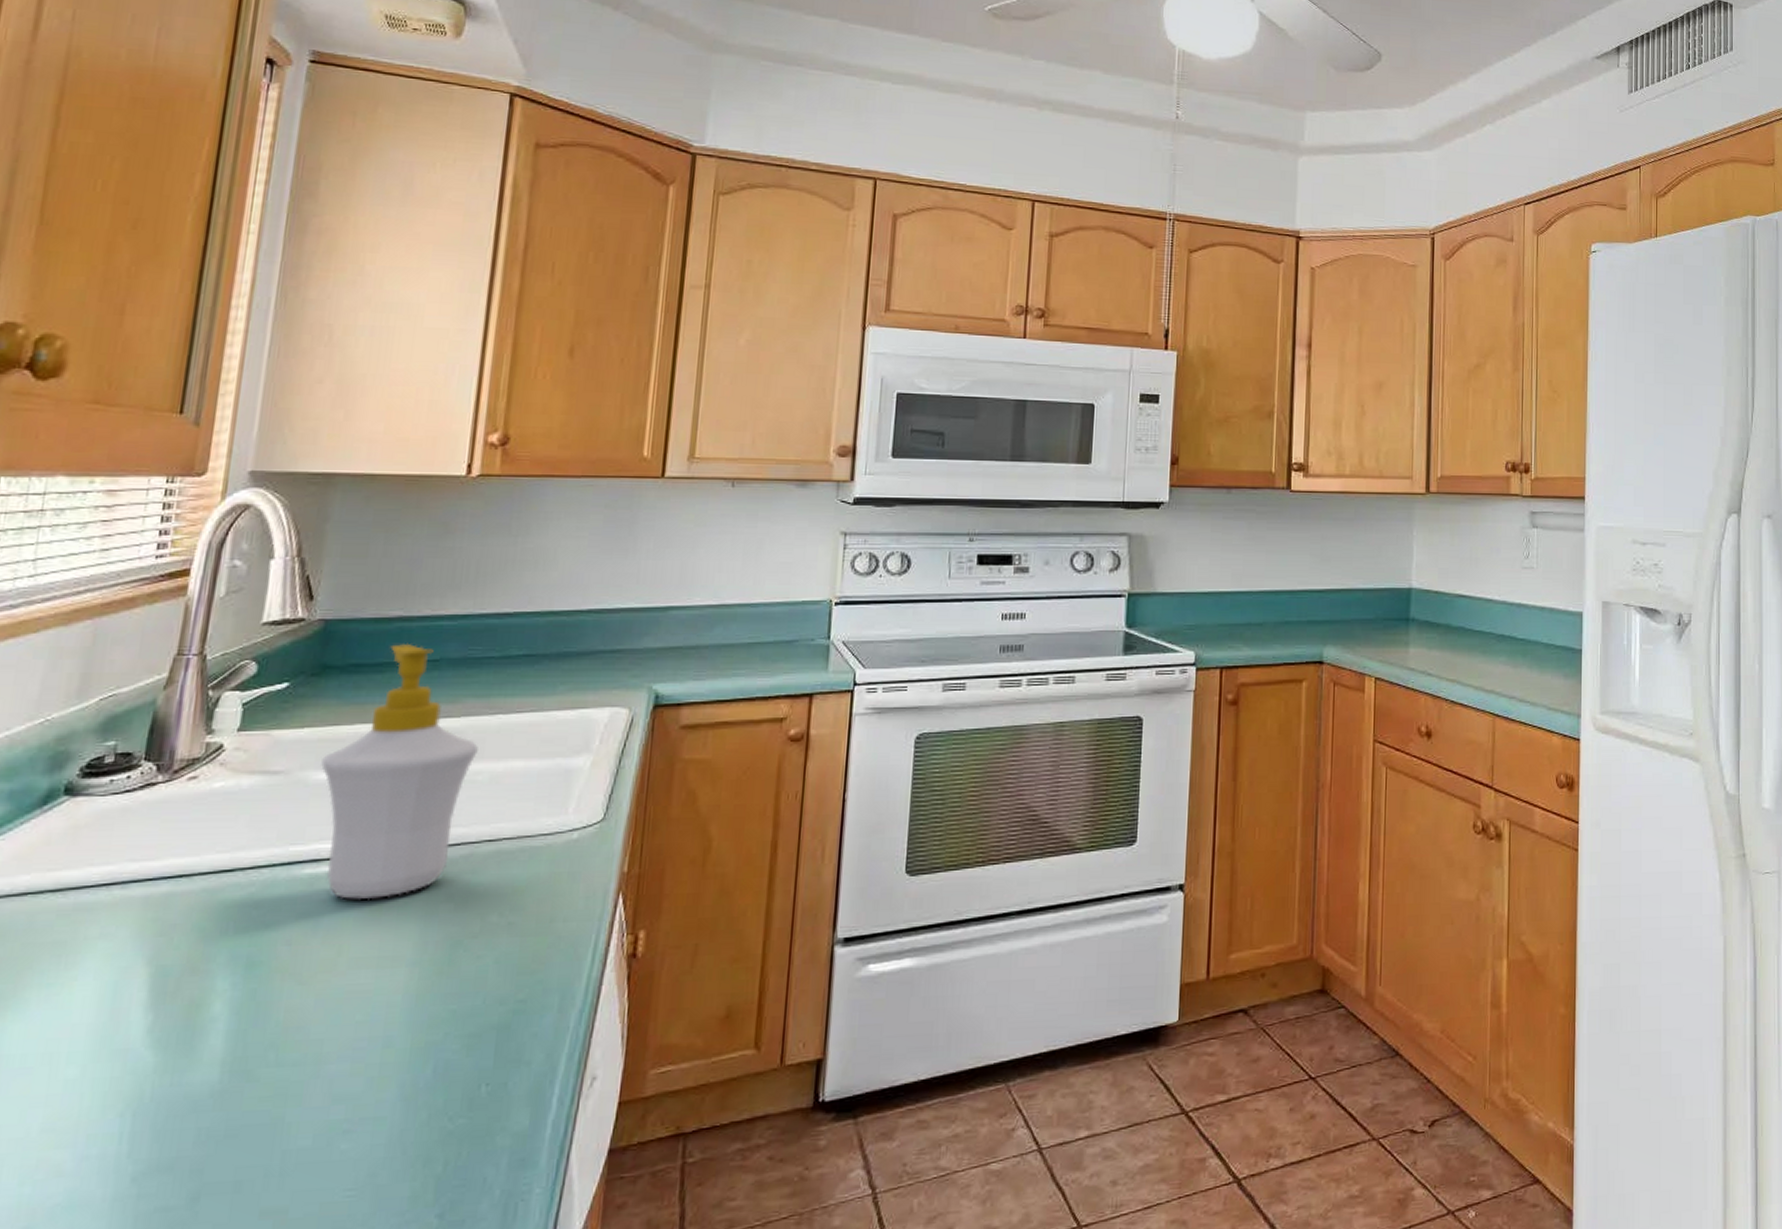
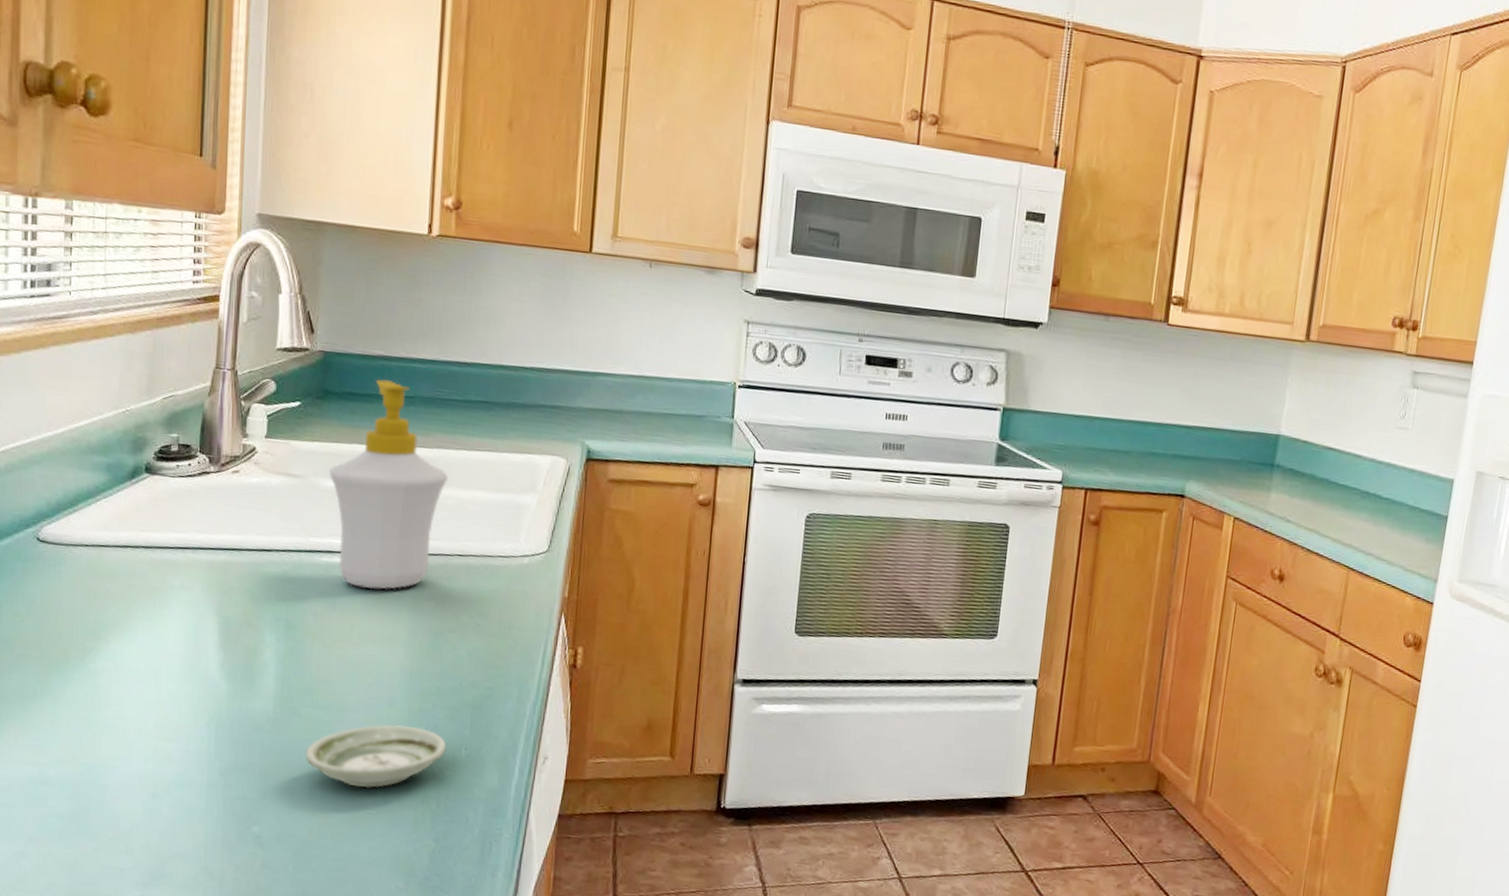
saucer: none [259,1067,461,1163] -> present [304,724,447,789]

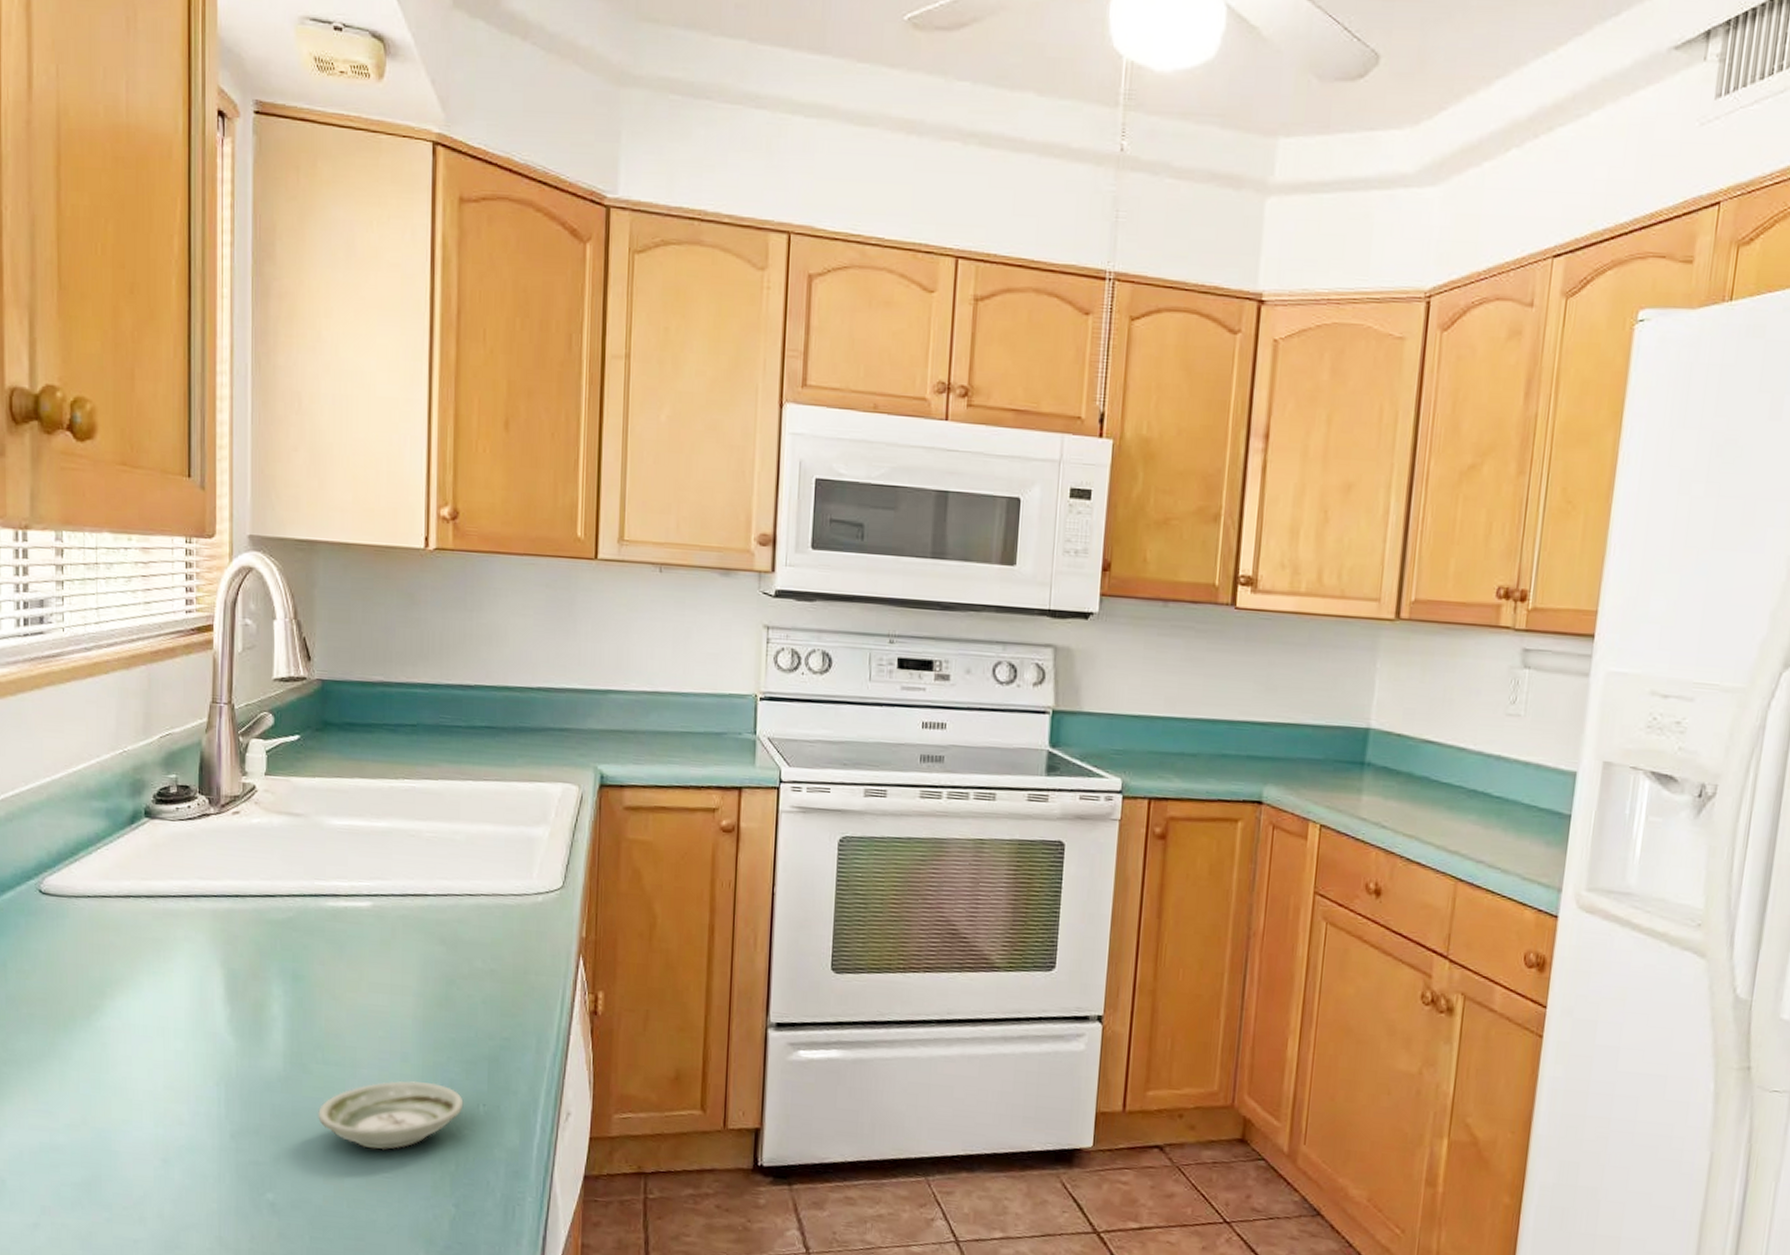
soap bottle: present [329,379,448,590] -> none [332,707,455,935]

